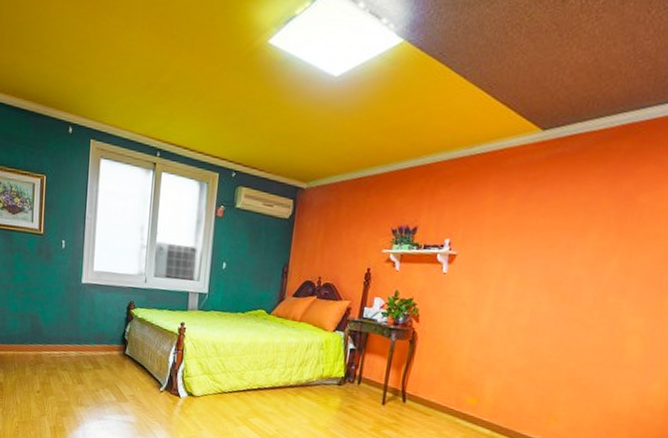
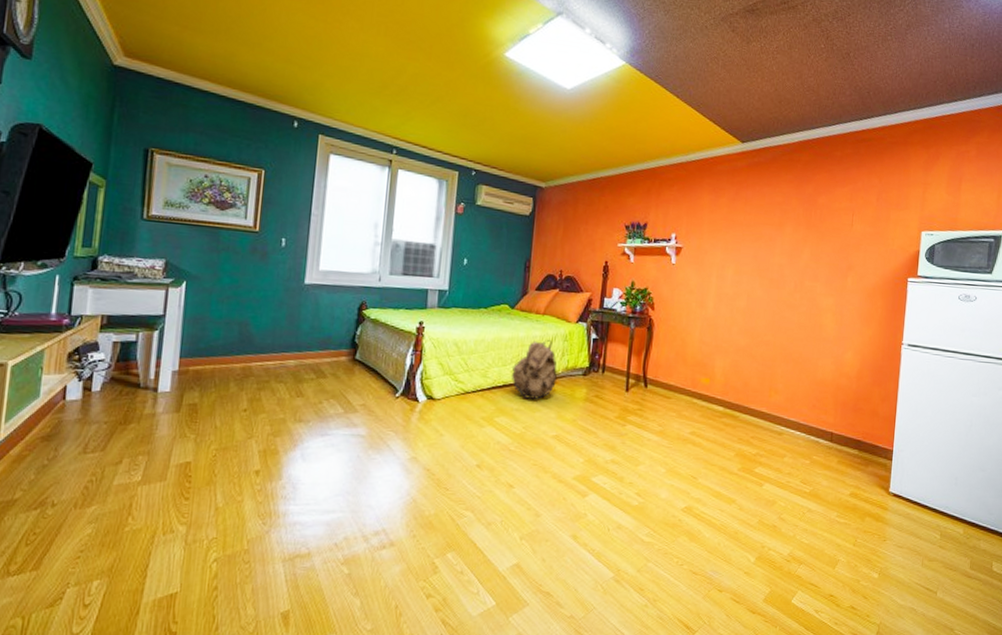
backpack: none [266,346,312,405] -> present [512,339,557,400]

